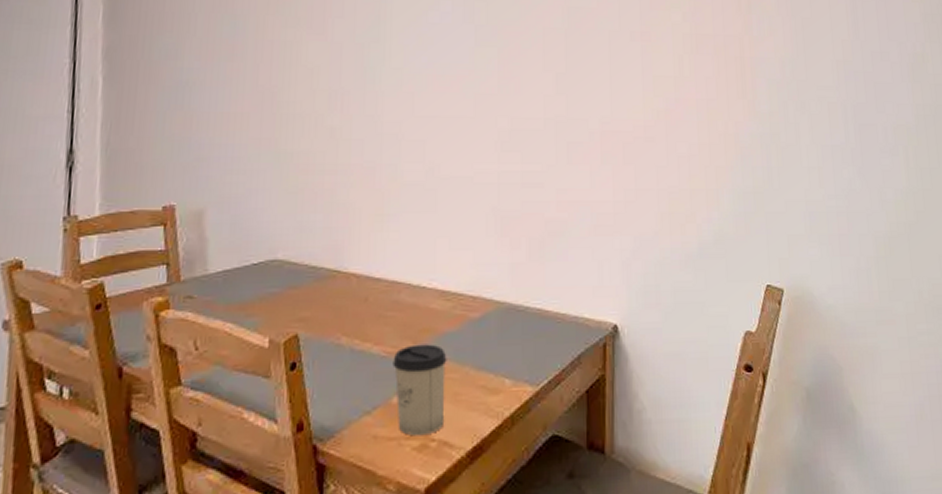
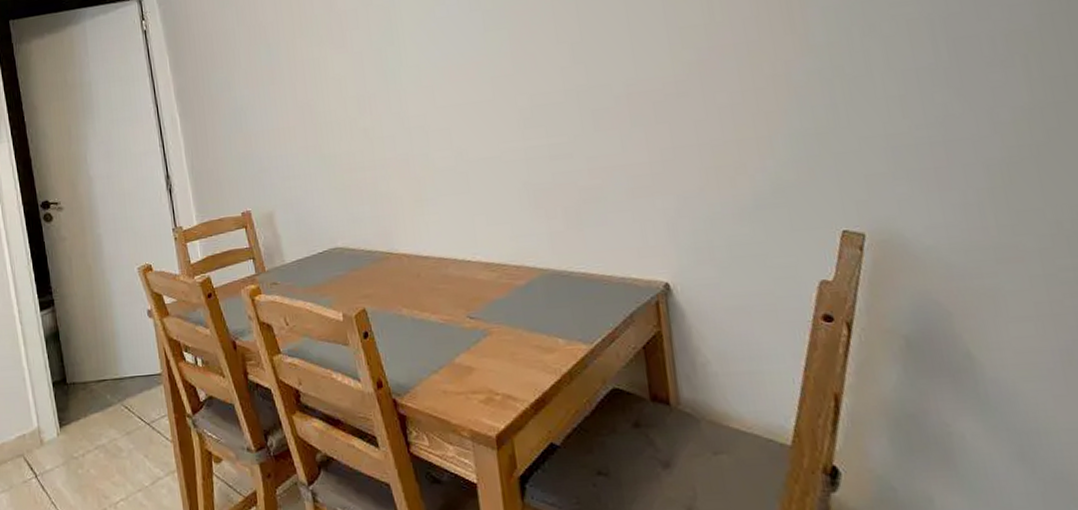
cup: present [393,344,447,436] -> none [450,310,505,391]

